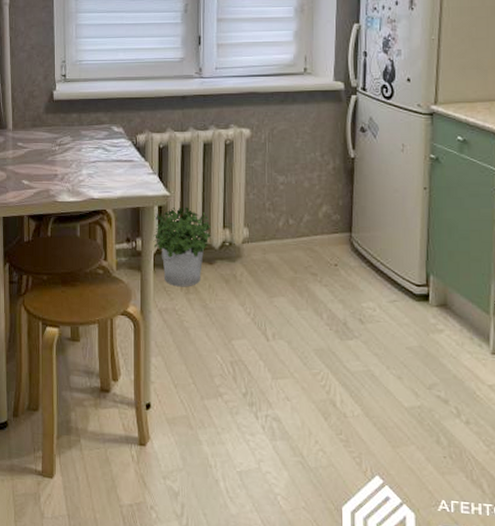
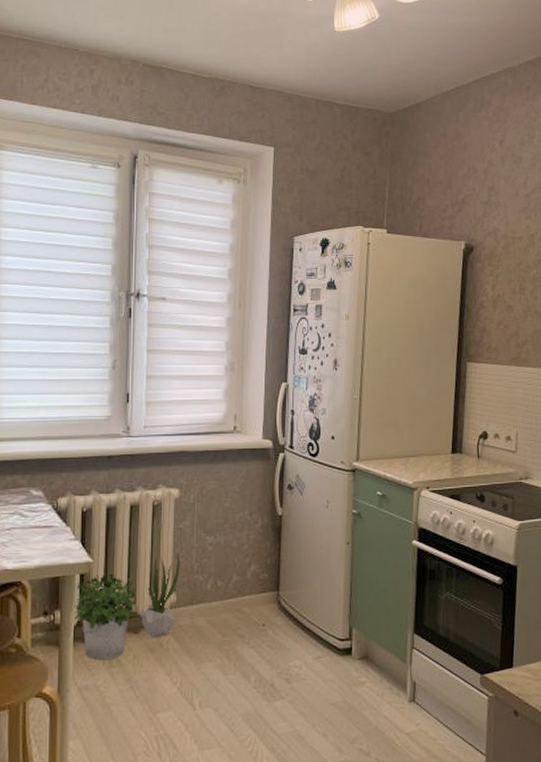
potted plant: none [216,189,252,270] -> present [142,552,180,638]

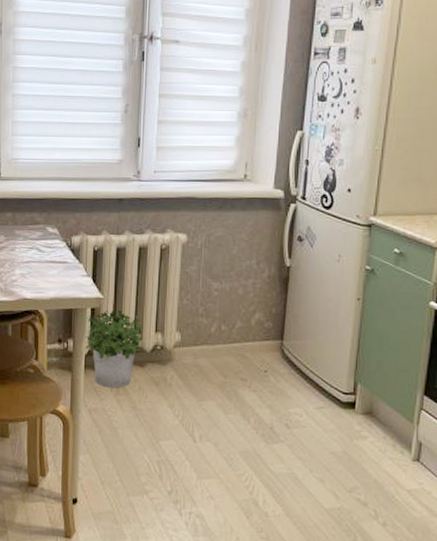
potted plant: present [142,552,180,638] -> none [147,294,186,373]

